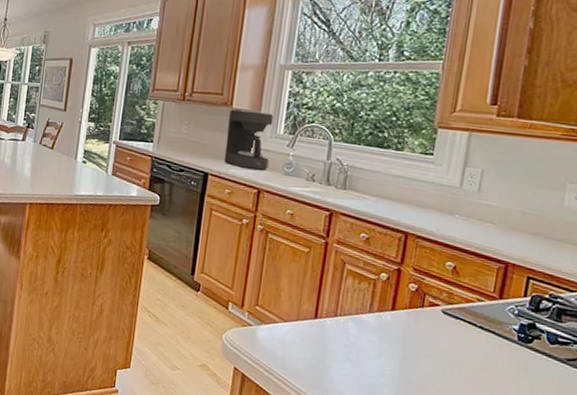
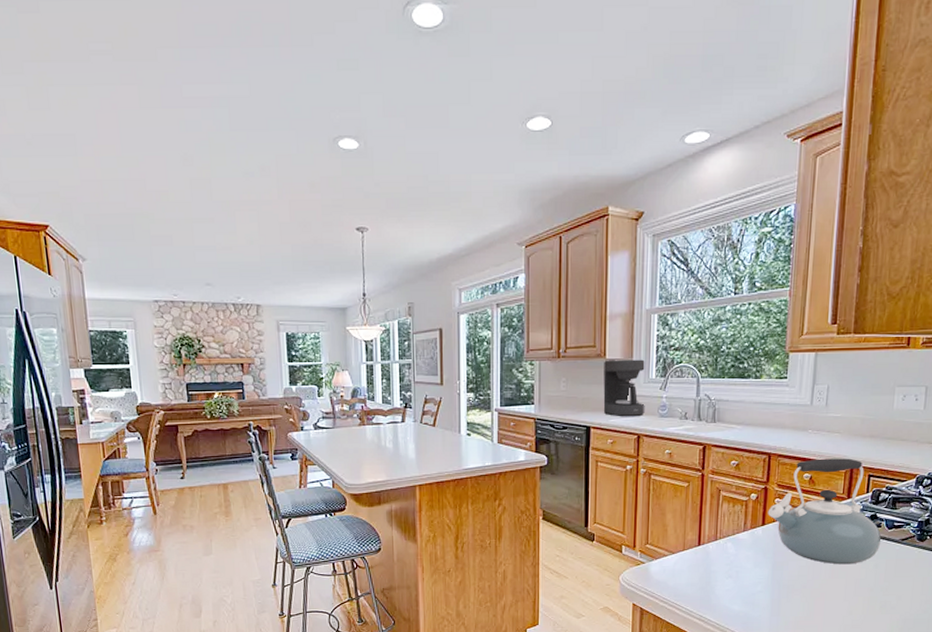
kettle: none [399,247,541,377] -> present [767,458,882,565]

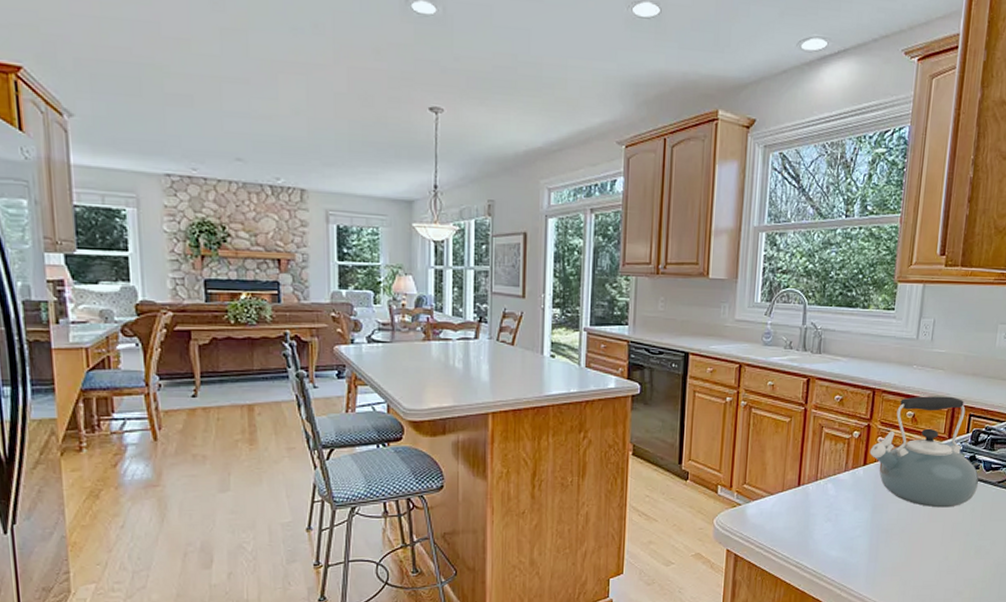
coffee maker: present [603,359,645,417] -> none [704,279,750,344]

